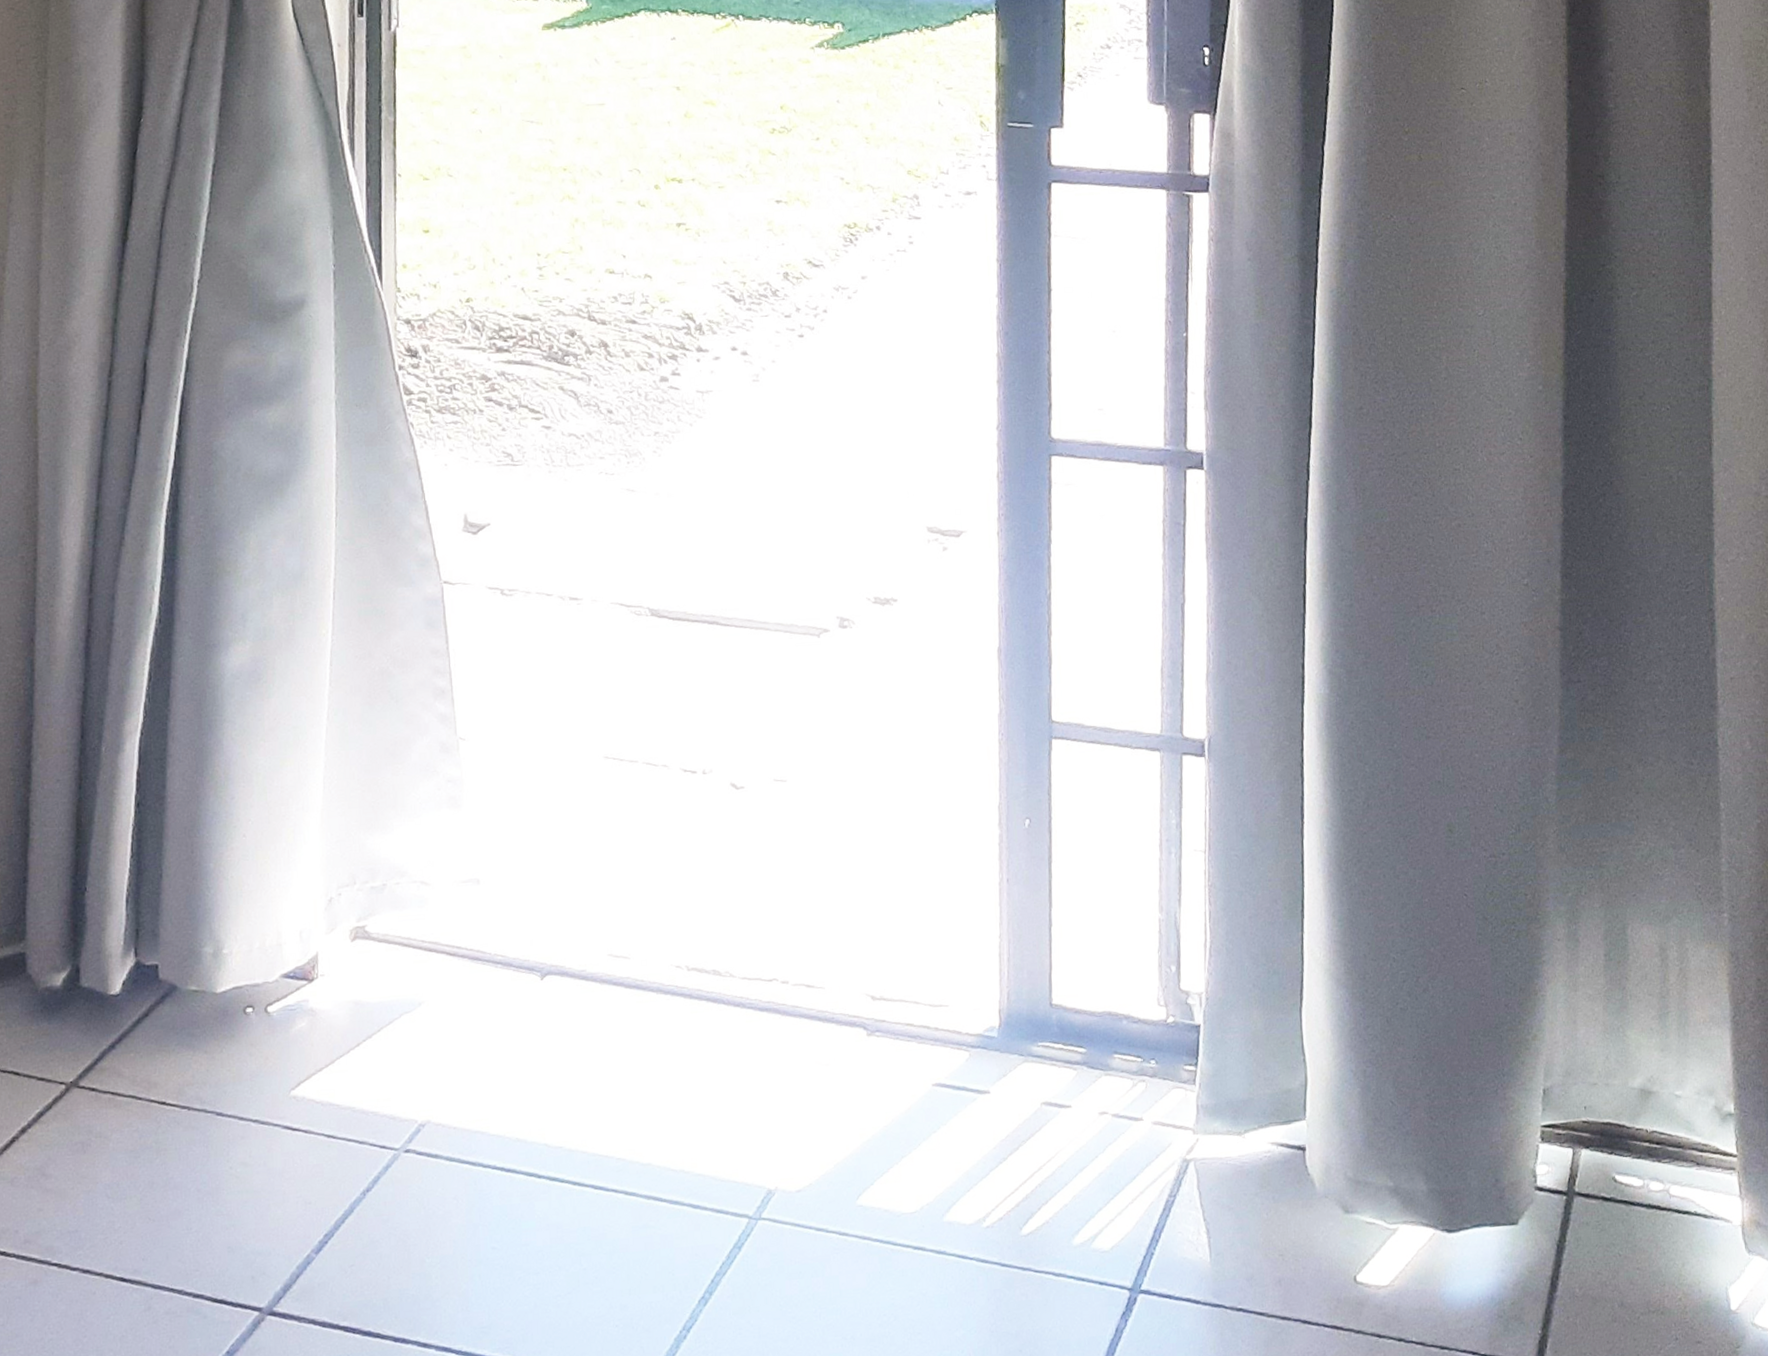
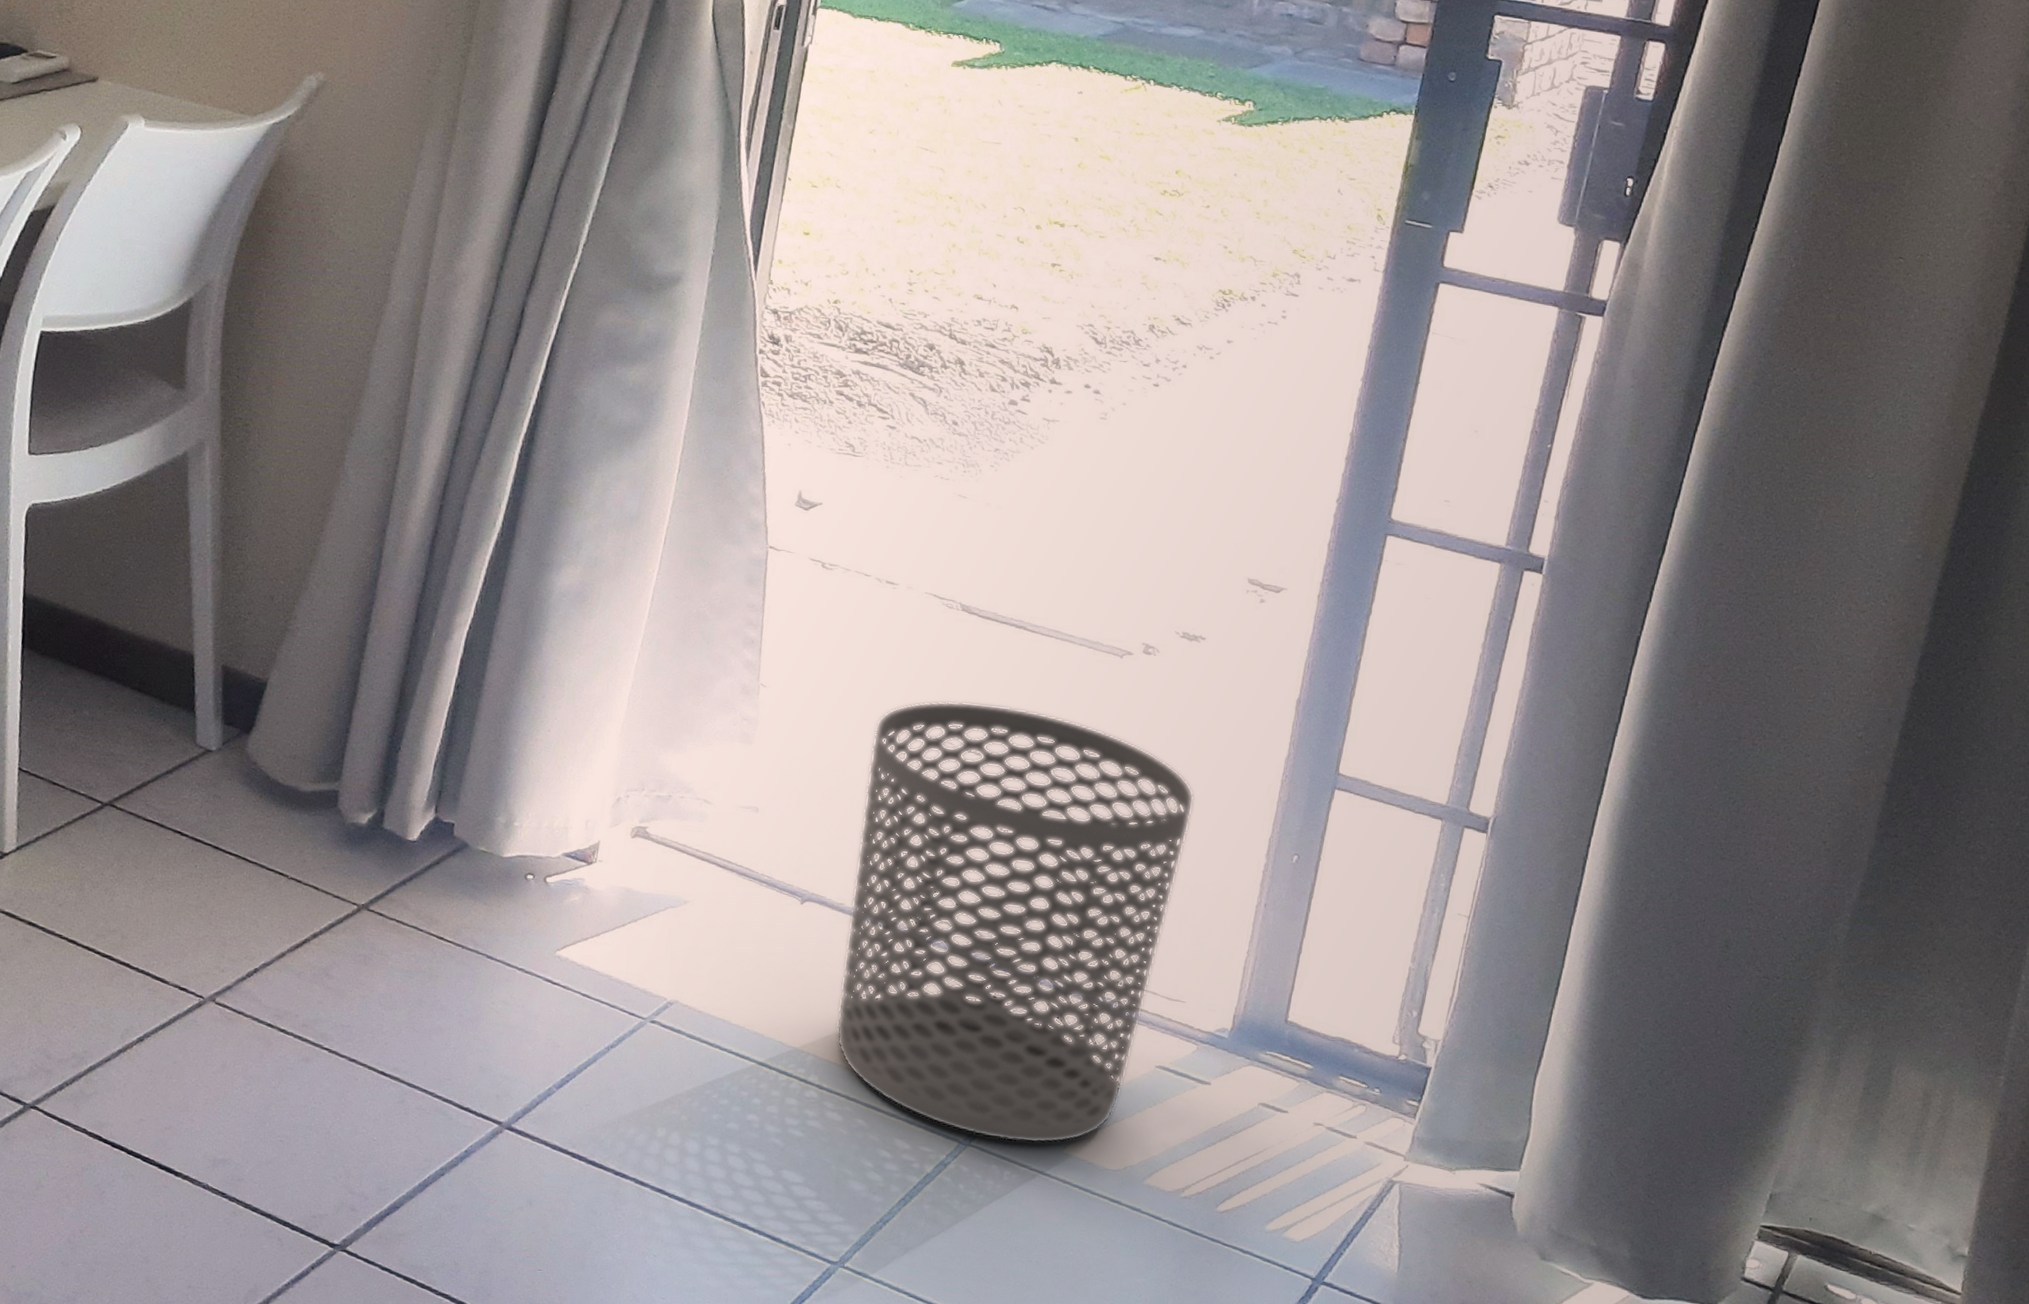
waste bin: none [584,713,918,1206] -> present [836,701,1194,1144]

